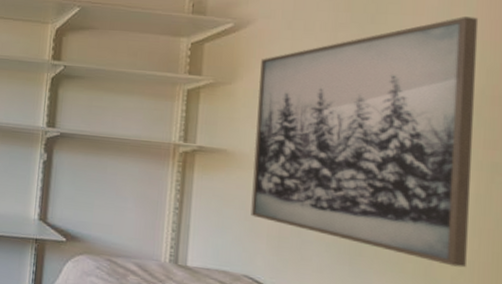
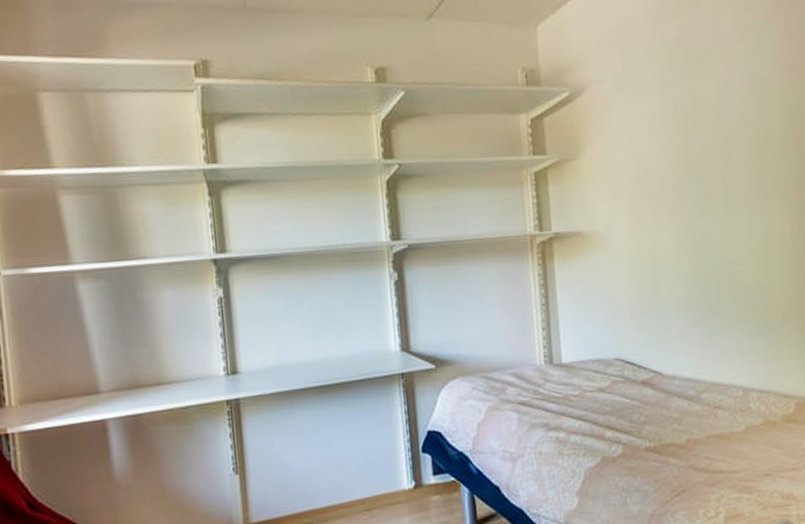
wall art: present [251,16,479,268] -> none [600,63,792,306]

